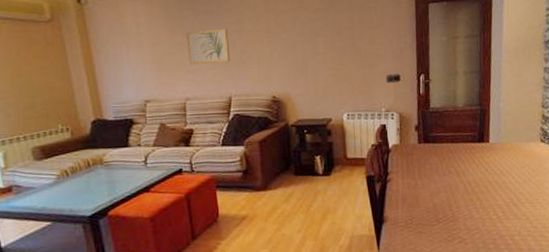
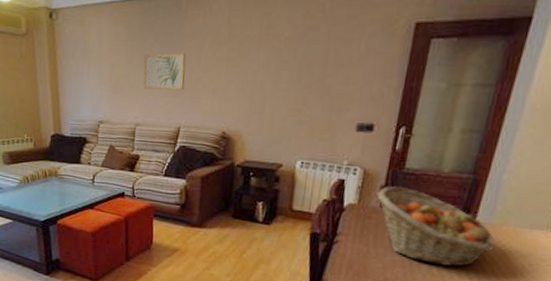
fruit basket: none [413,123,507,185] -> present [377,186,496,267]

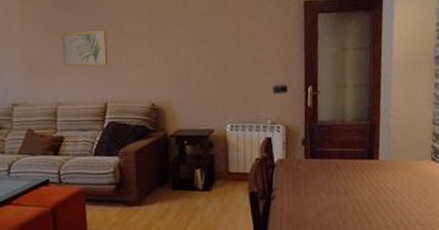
fruit basket: present [377,186,496,267] -> none [300,138,398,204]

